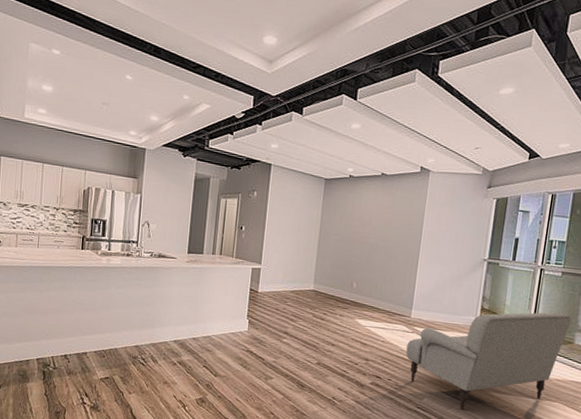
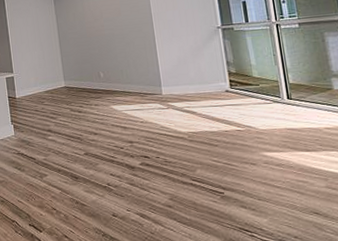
sofa: present [406,312,572,411] -> none [165,62,324,176]

